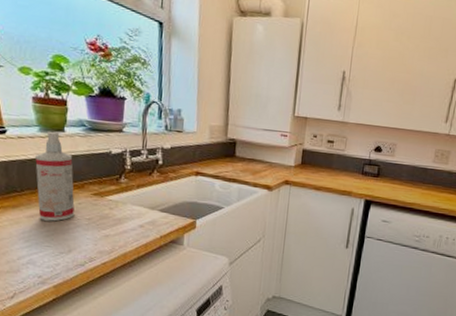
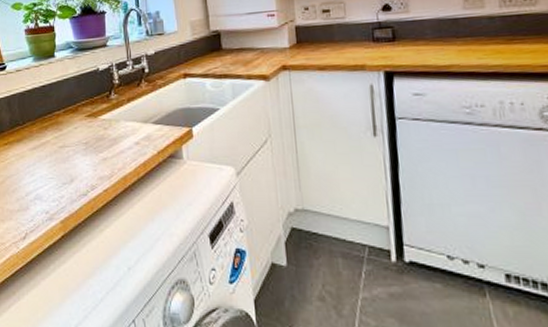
spray bottle: present [35,131,75,222] -> none [33,58,73,151]

